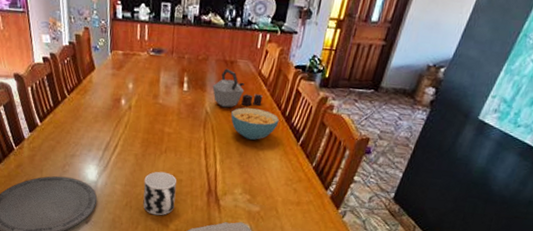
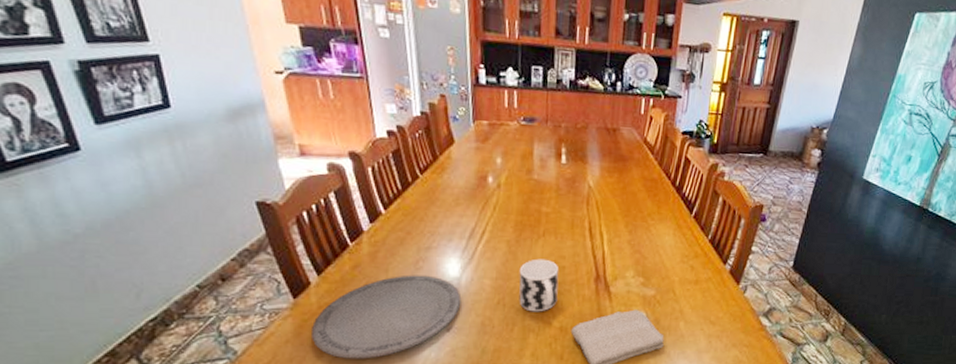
kettle: present [212,68,263,108] -> none [594,137,650,181]
cereal bowl: present [231,107,280,140] -> none [617,179,670,215]

